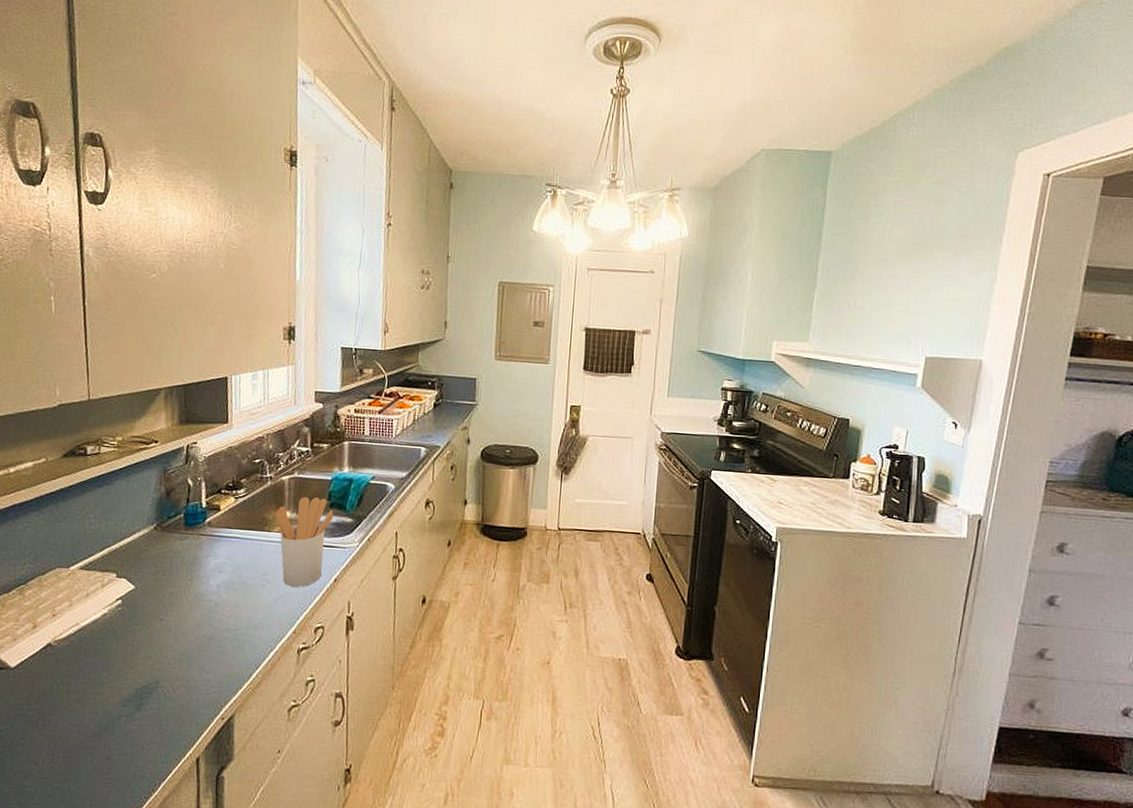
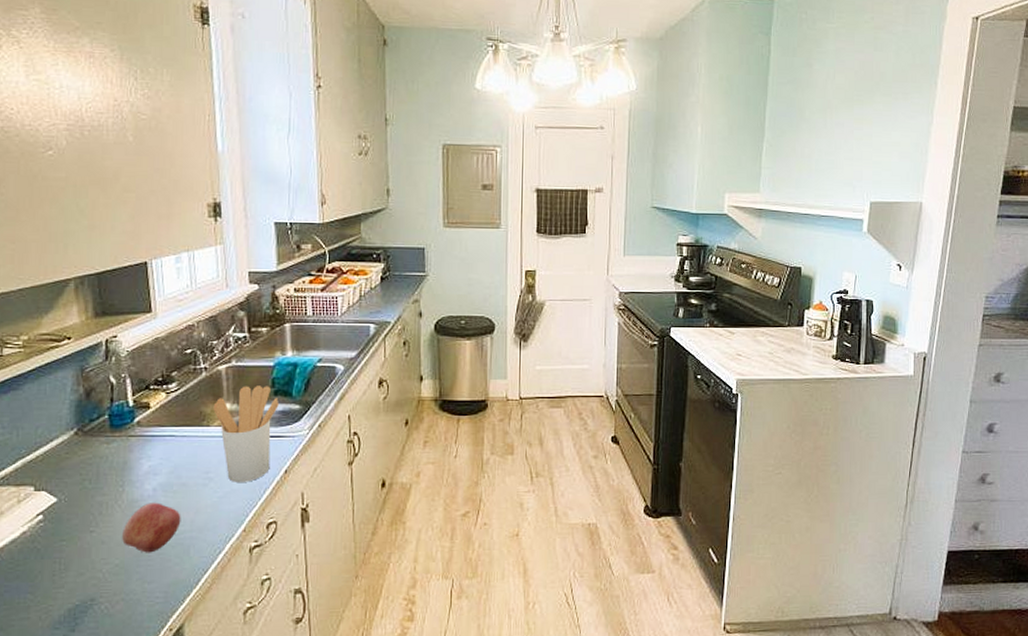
fruit: none [187,598,240,645] -> present [122,502,181,553]

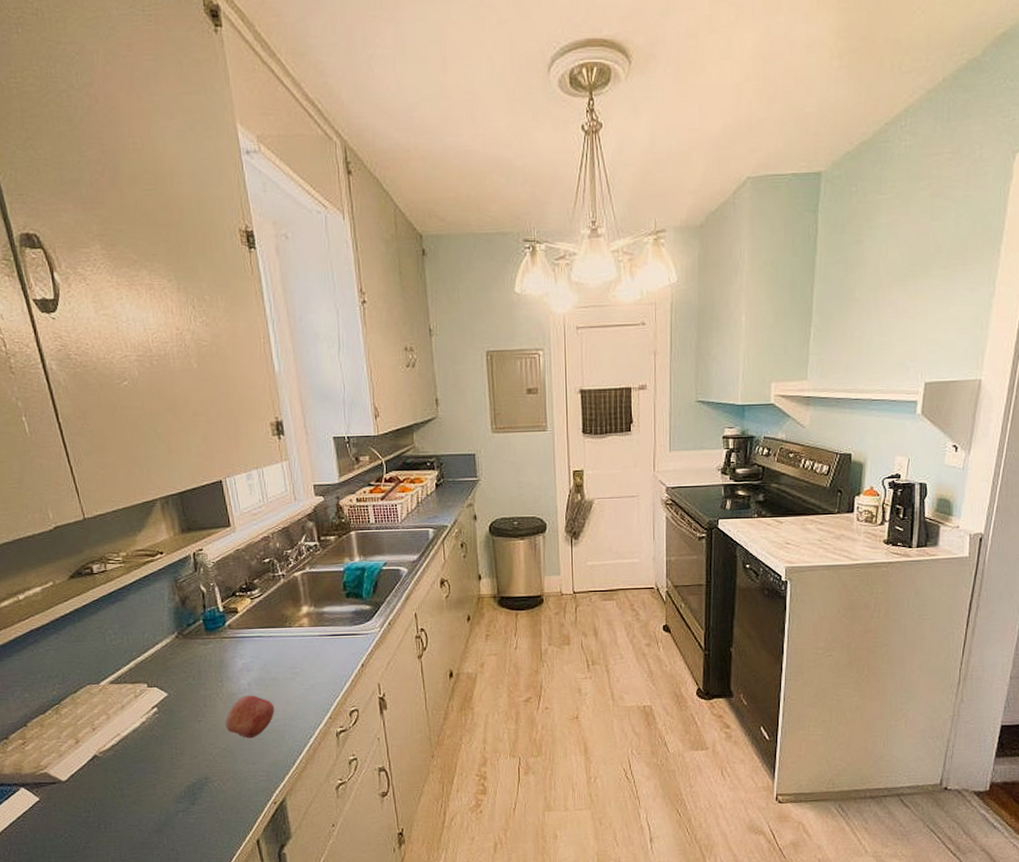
utensil holder: present [213,386,279,482] -> none [293,589,351,676]

